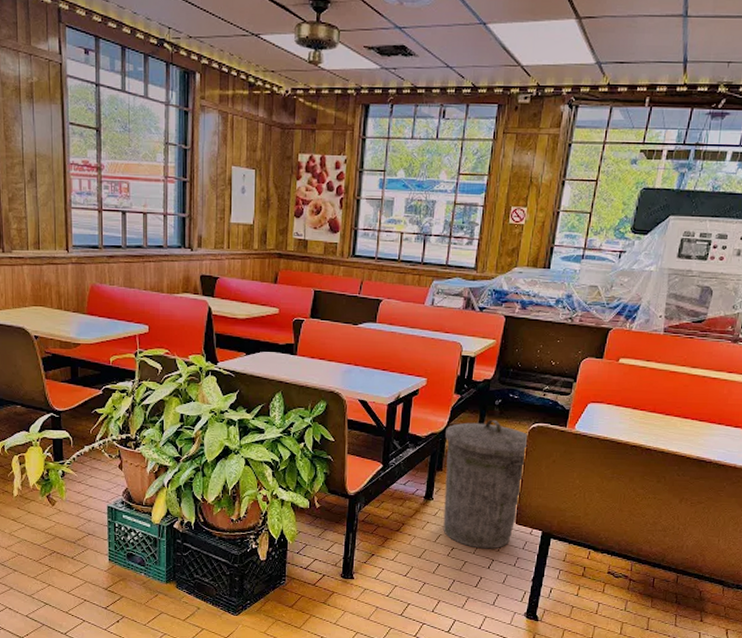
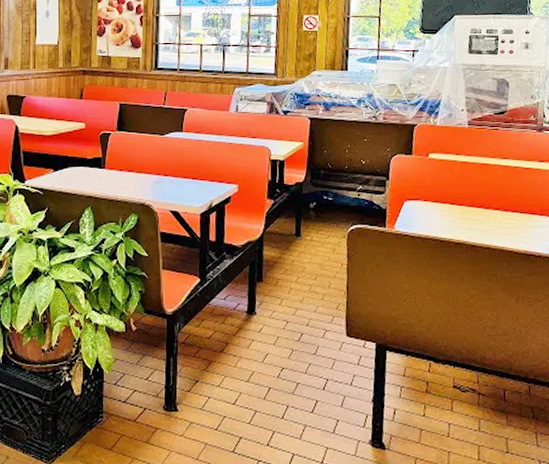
trash can: present [443,419,528,549] -> none [262,223,348,367]

